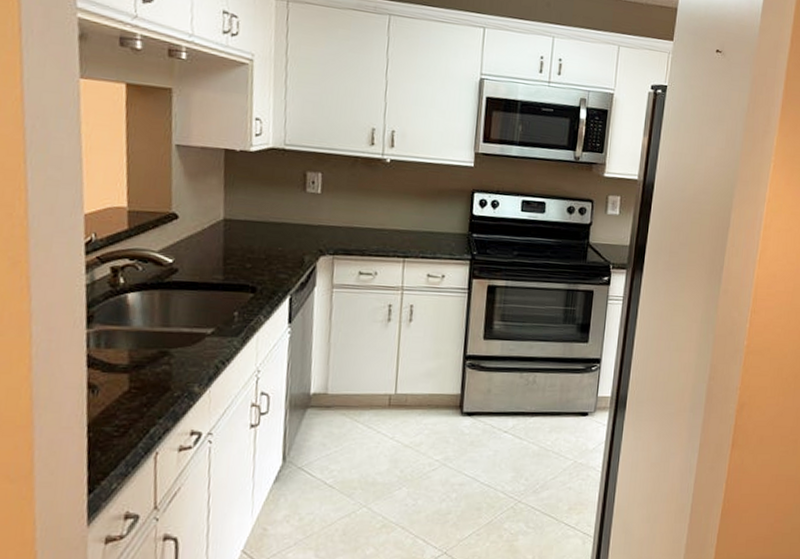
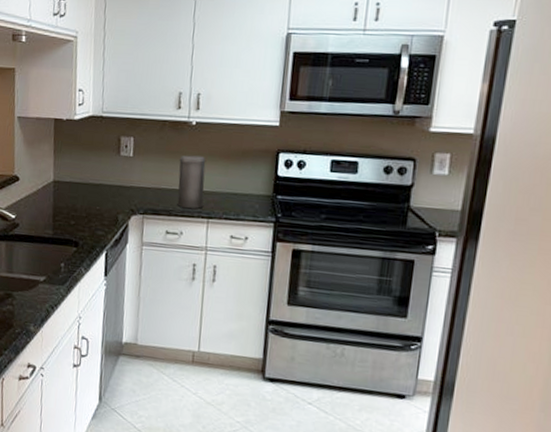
canister: none [371,192,402,249] -> present [177,155,206,210]

